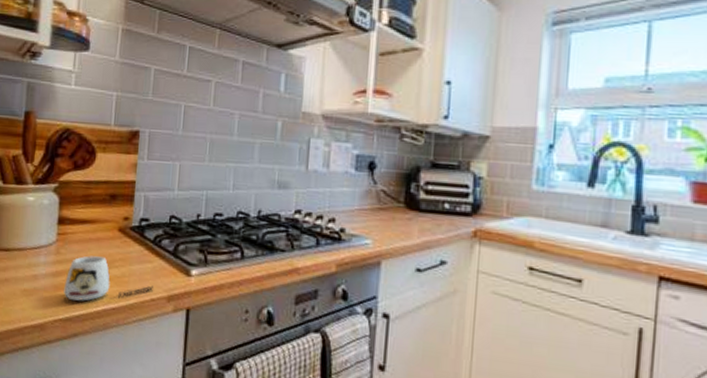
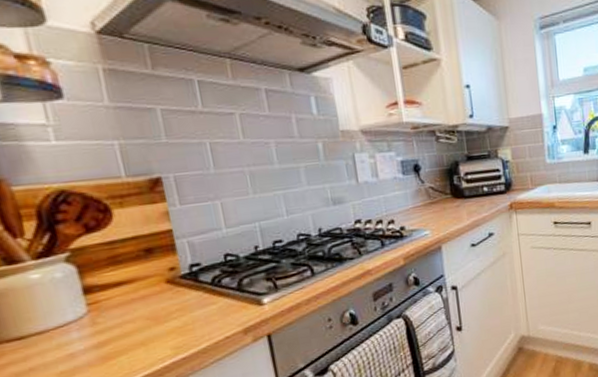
mug: present [64,255,153,301] -> none [113,313,225,365]

